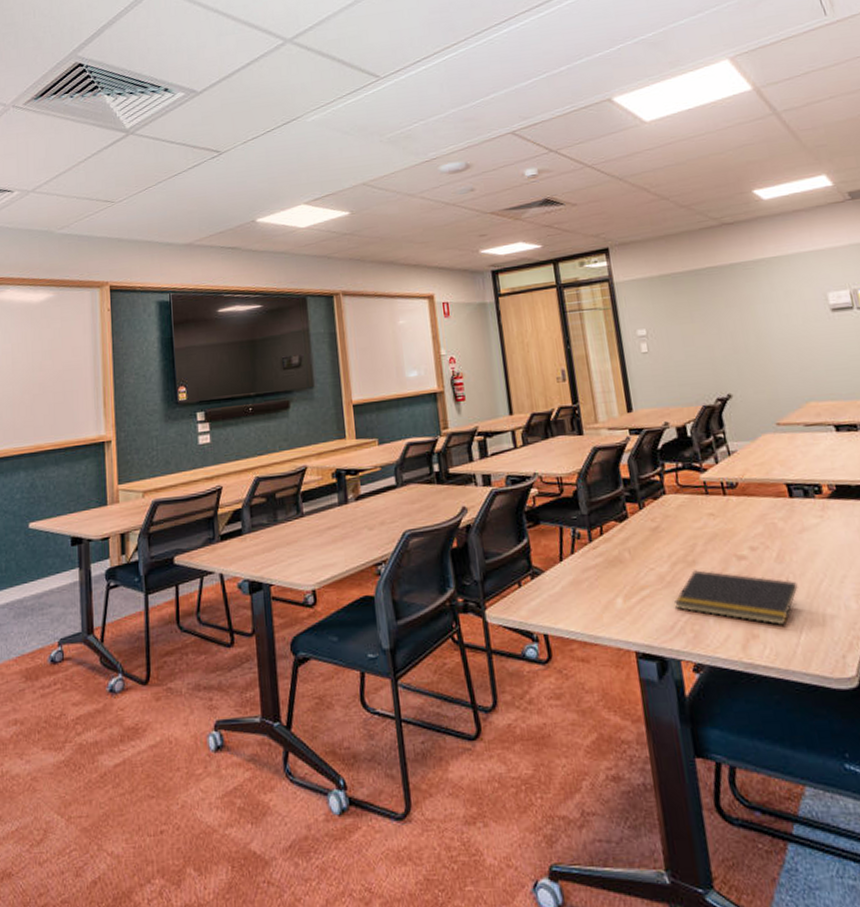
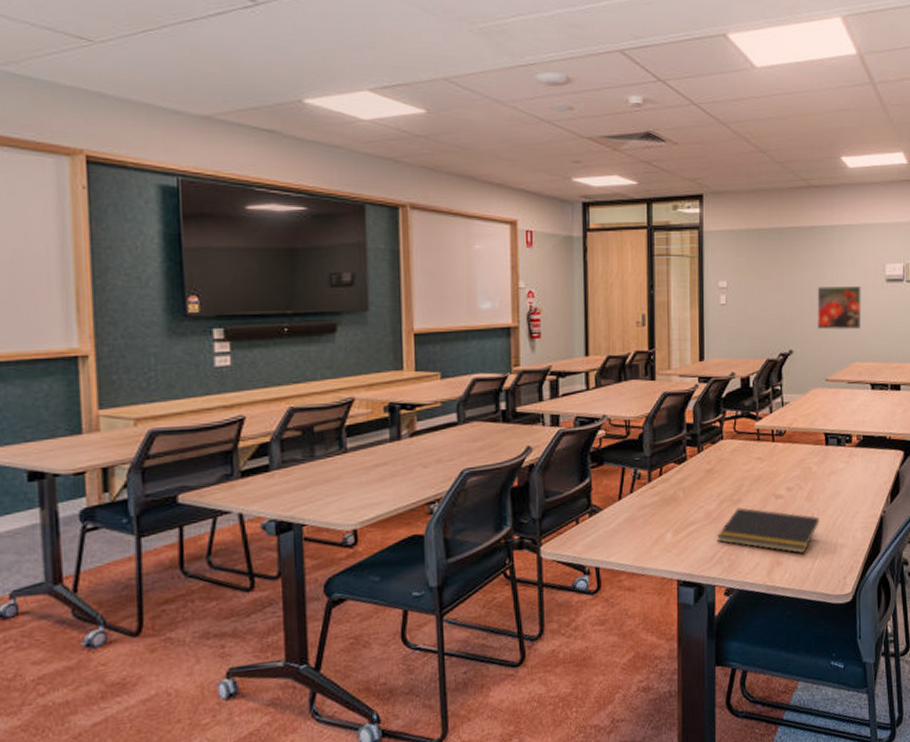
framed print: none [748,319,811,370] -> present [816,285,862,331]

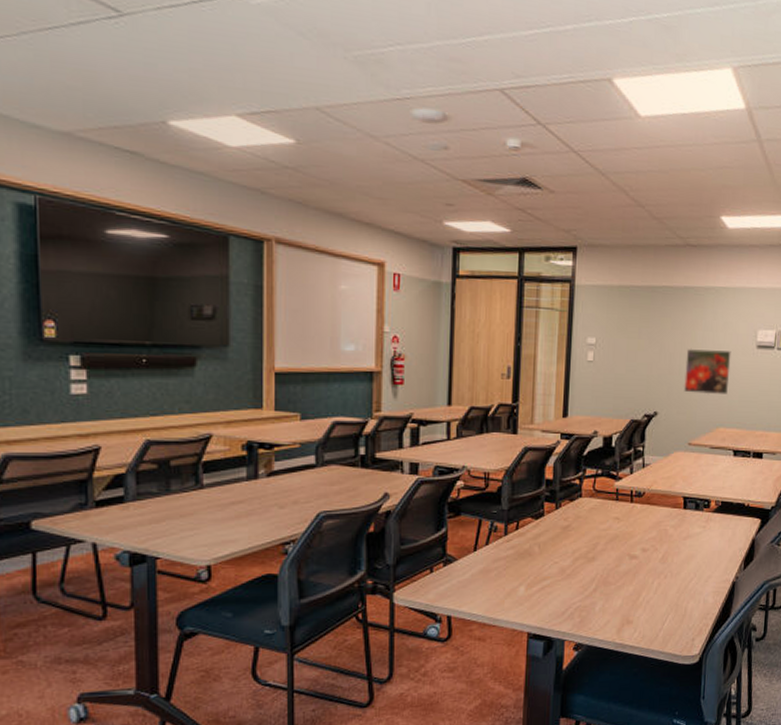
notepad: present [717,507,820,554] -> none [570,565,672,614]

